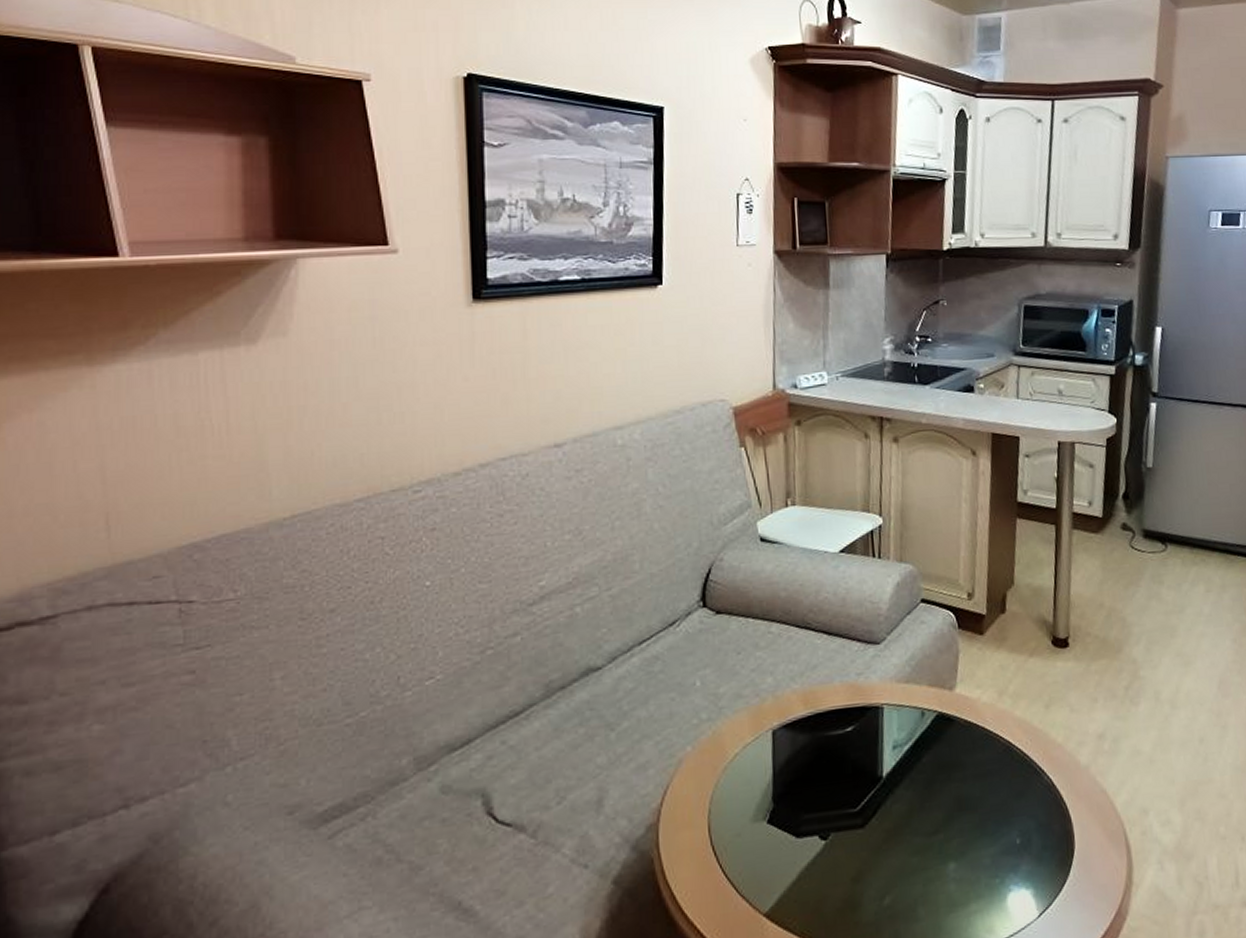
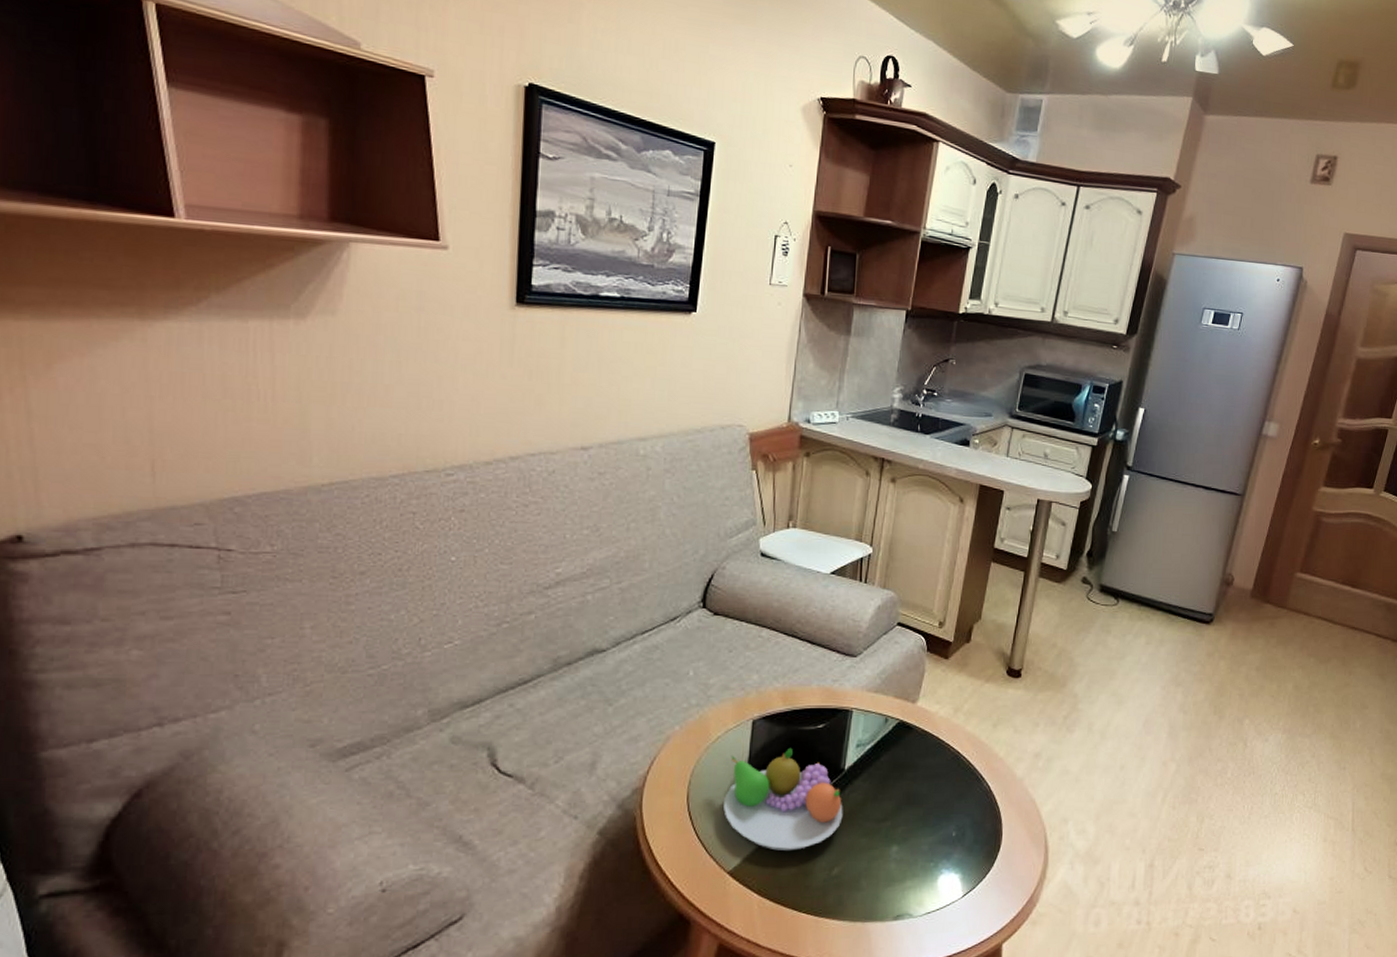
fruit bowl: none [750,759,888,883] -> present [723,749,843,852]

